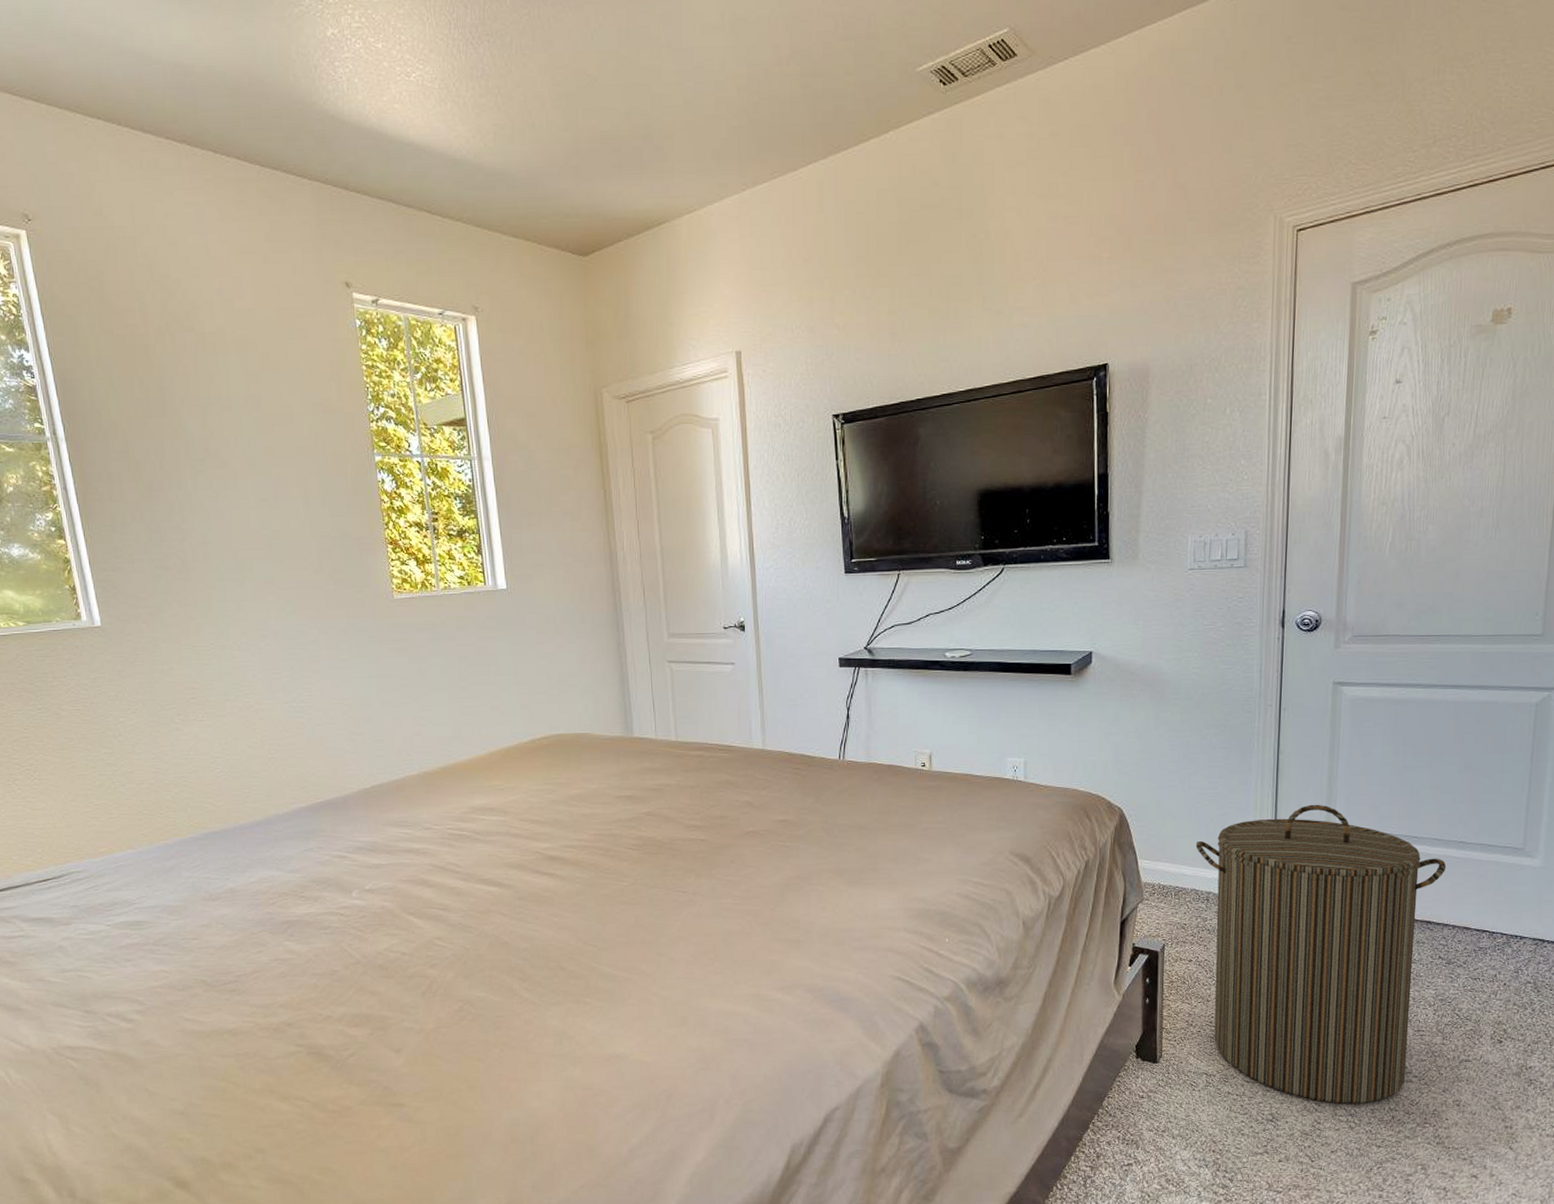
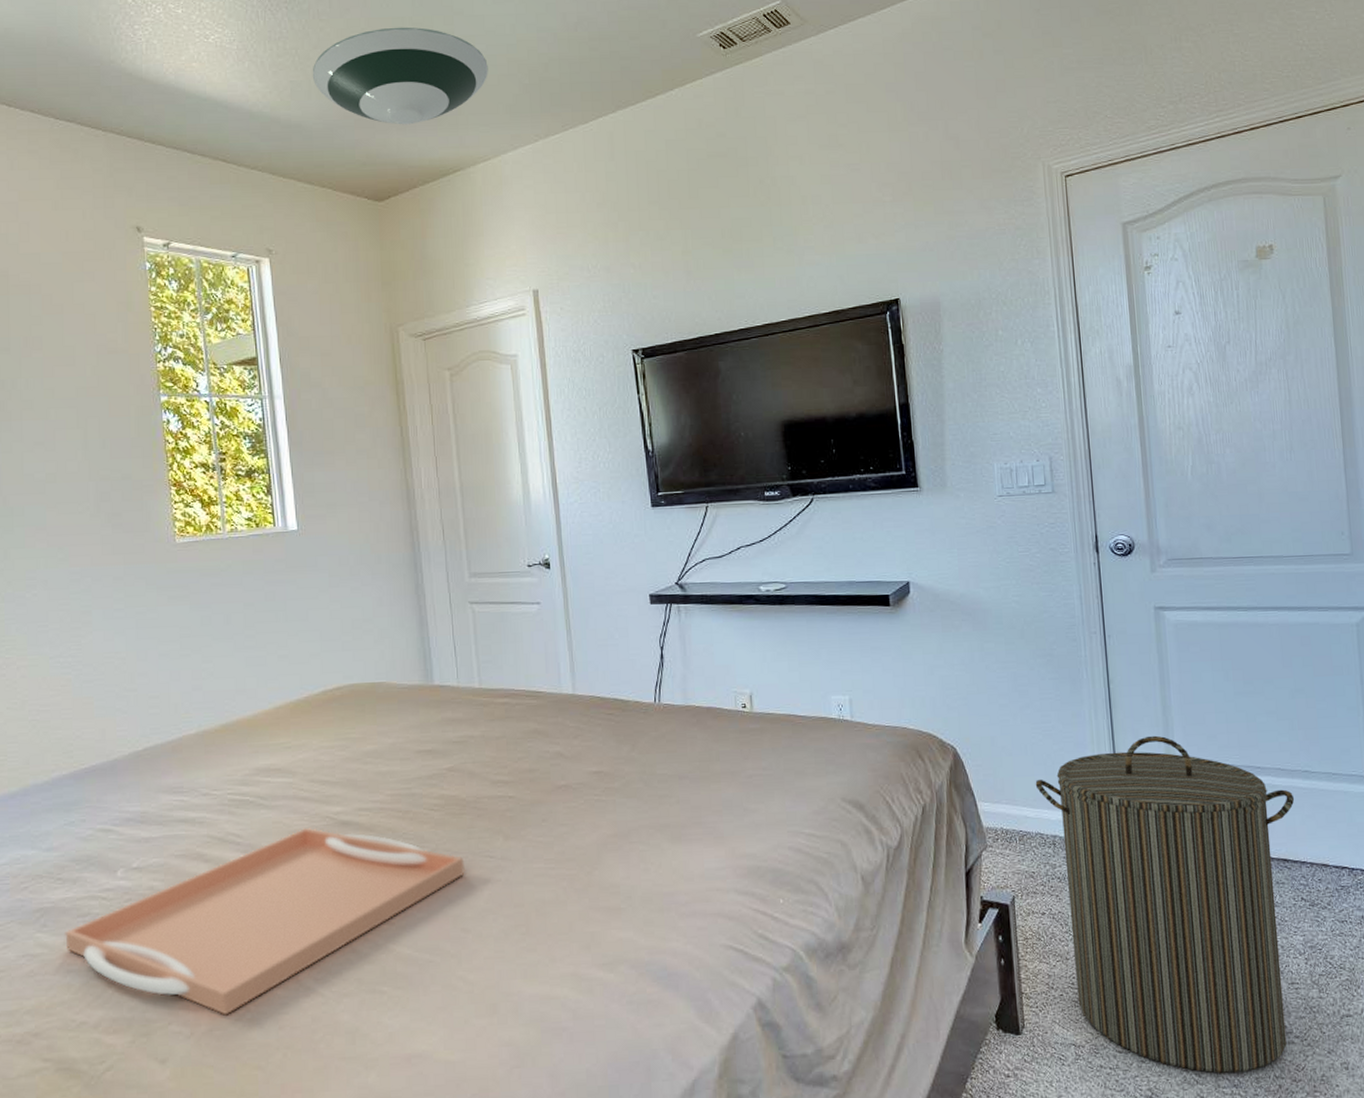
serving tray: none [309,861,660,1016] -> present [65,828,465,1015]
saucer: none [515,62,696,173] -> present [312,27,488,125]

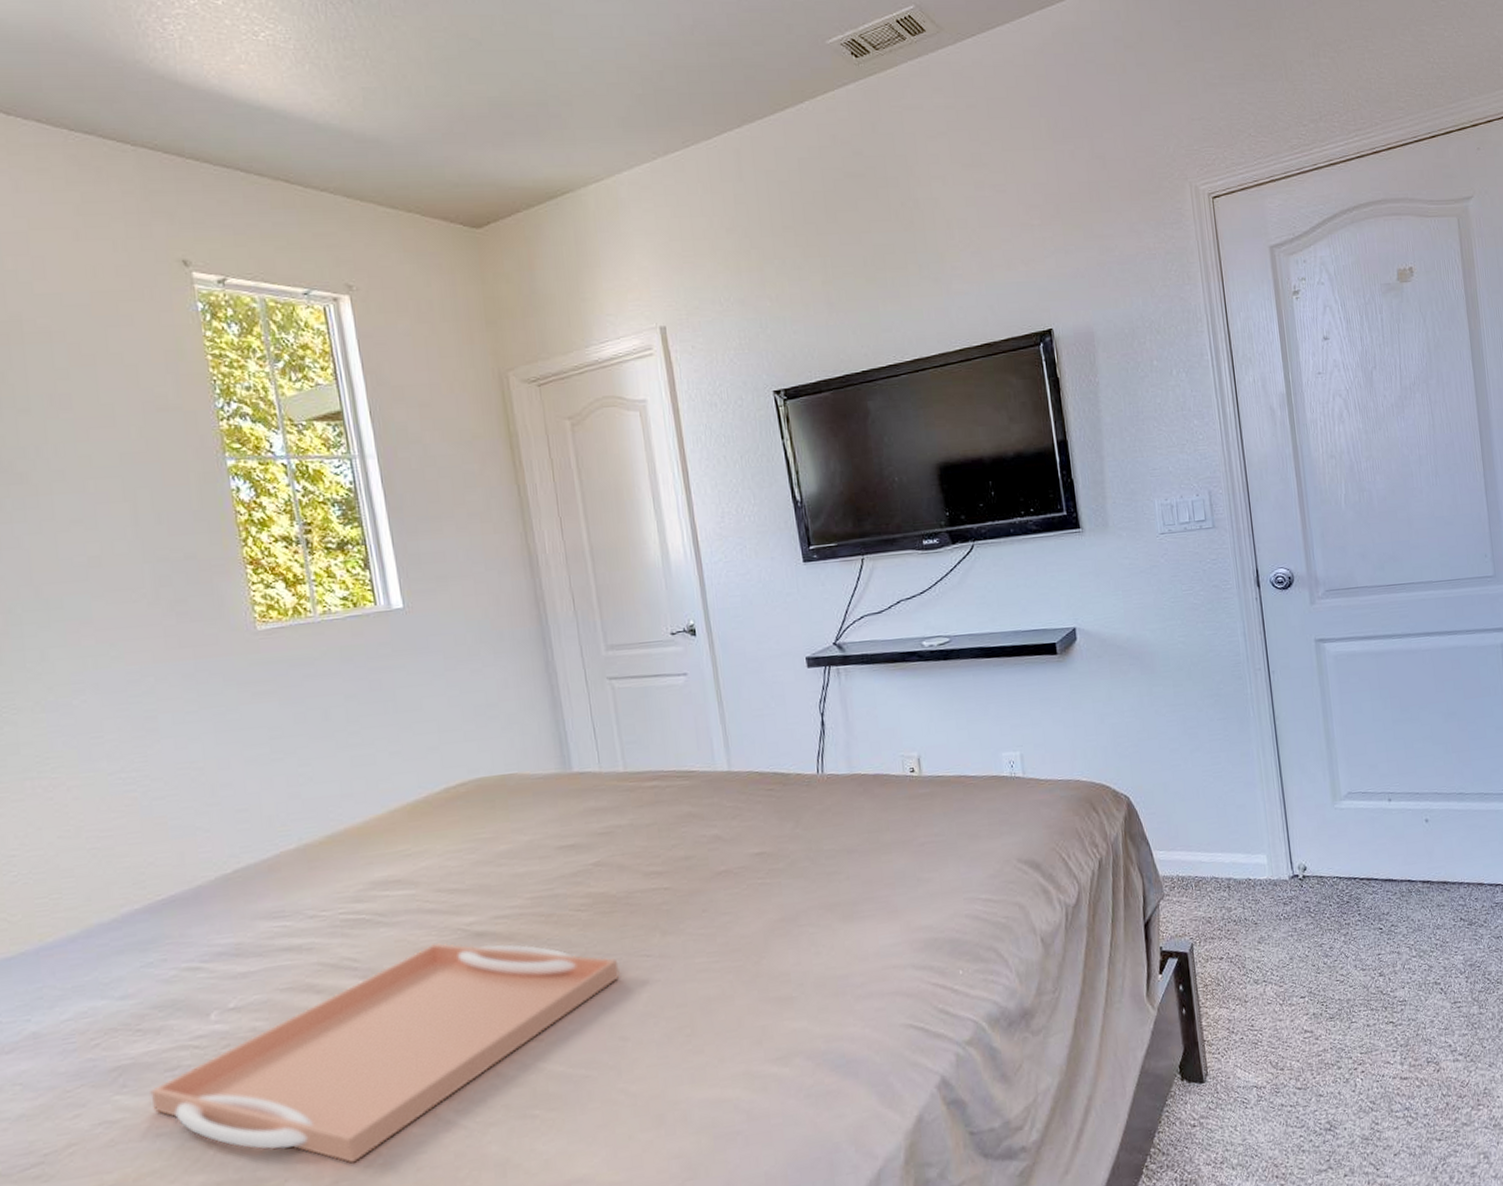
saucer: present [312,27,488,125] -> none [387,26,595,140]
laundry hamper: present [1035,735,1295,1073] -> none [1208,769,1452,1099]

